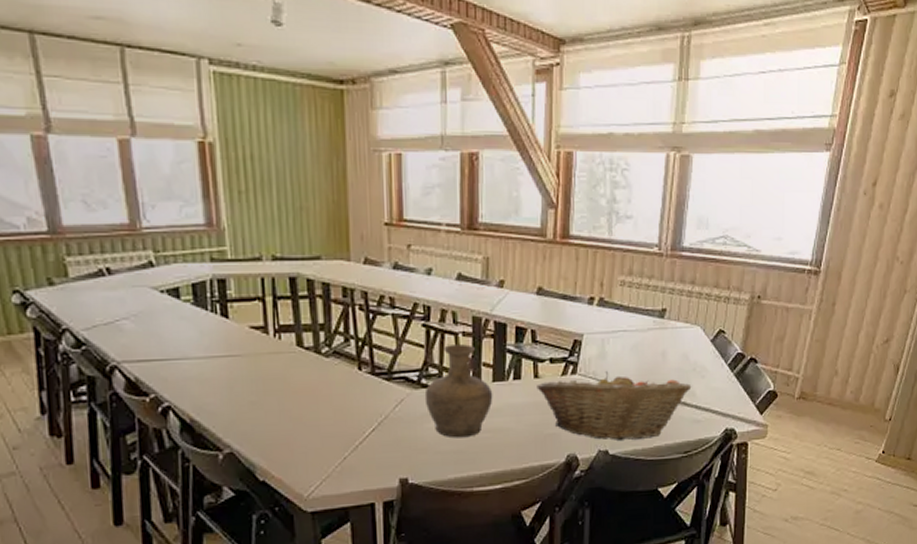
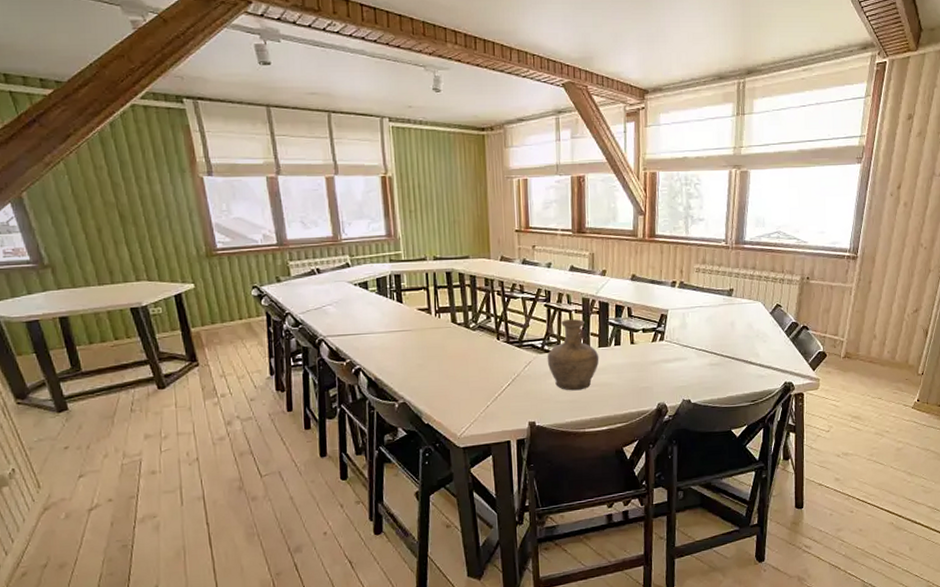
fruit basket: present [537,371,692,440] -> none [633,338,756,392]

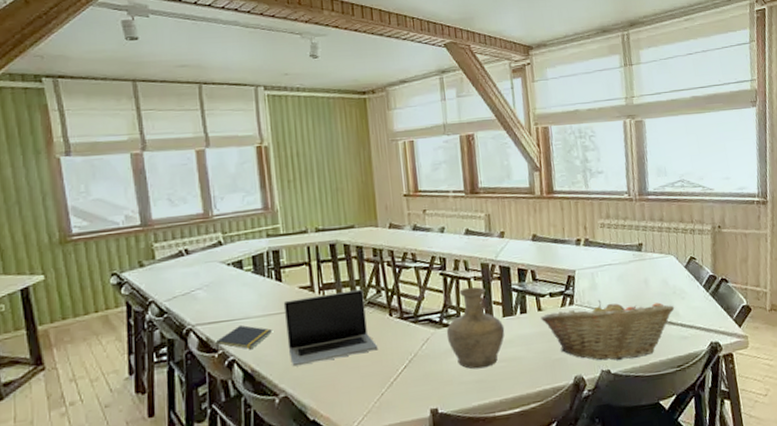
notepad: none [344,338,393,361] -> present [215,324,272,351]
laptop: none [403,314,486,378] -> present [283,289,379,367]
fruit basket: none [633,338,756,392] -> present [541,300,675,361]

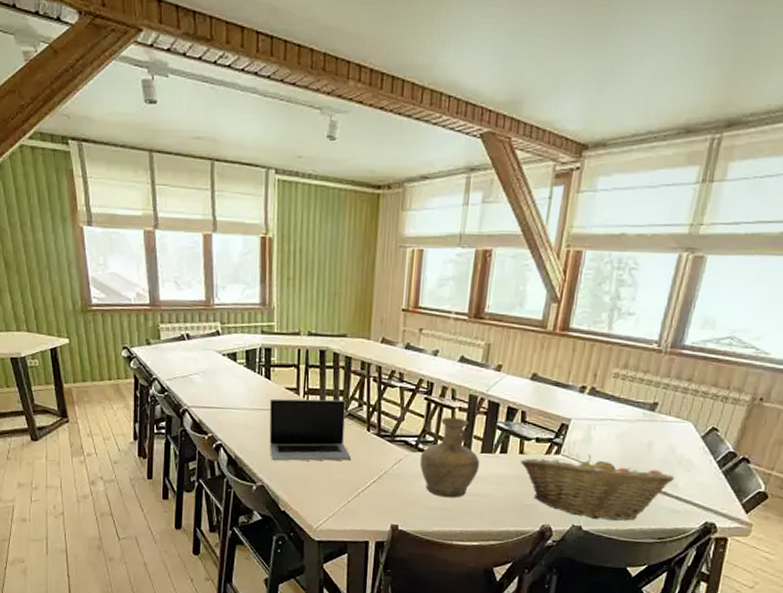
notepad: present [215,324,272,351] -> none [206,413,256,438]

